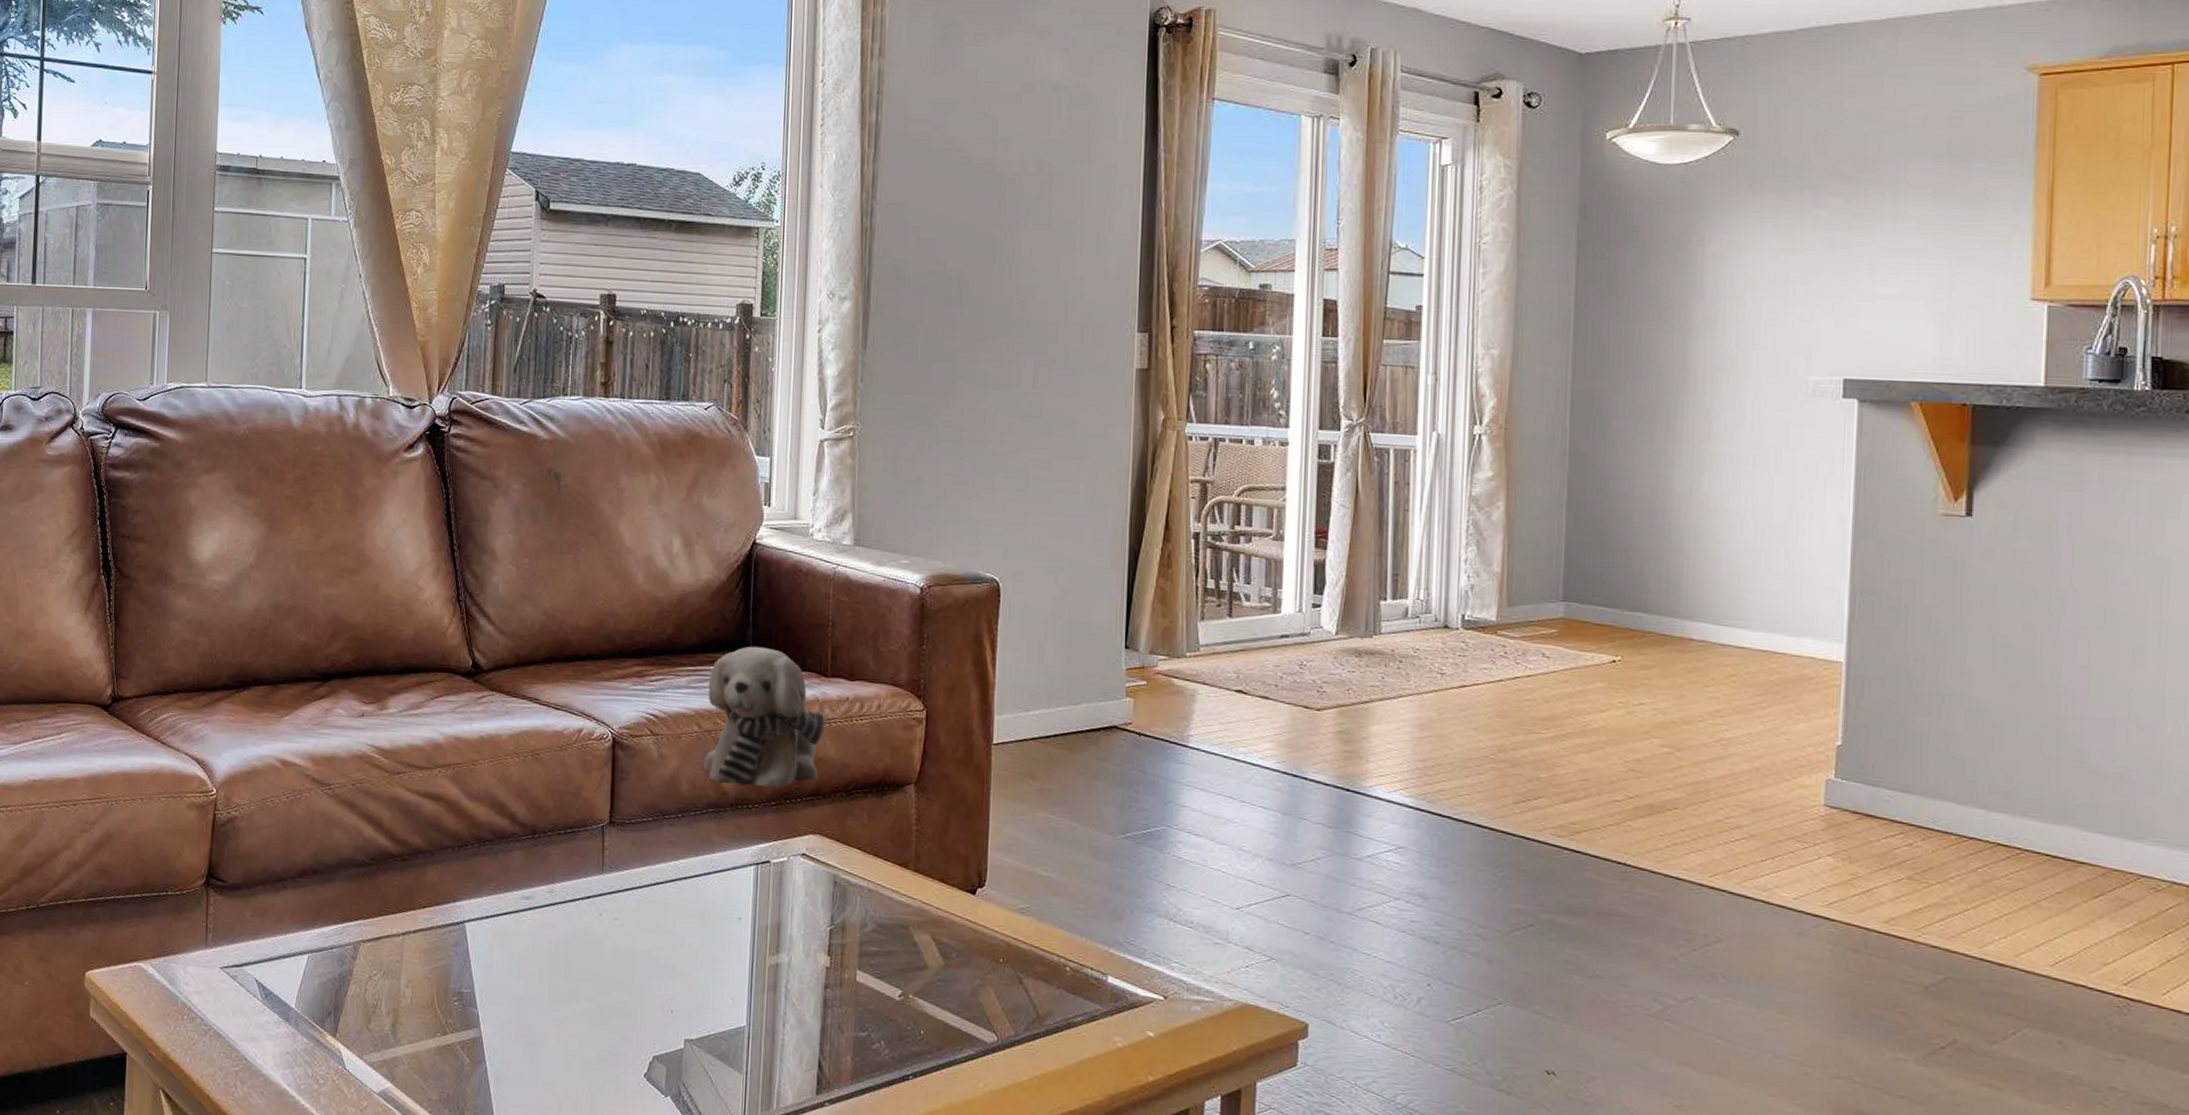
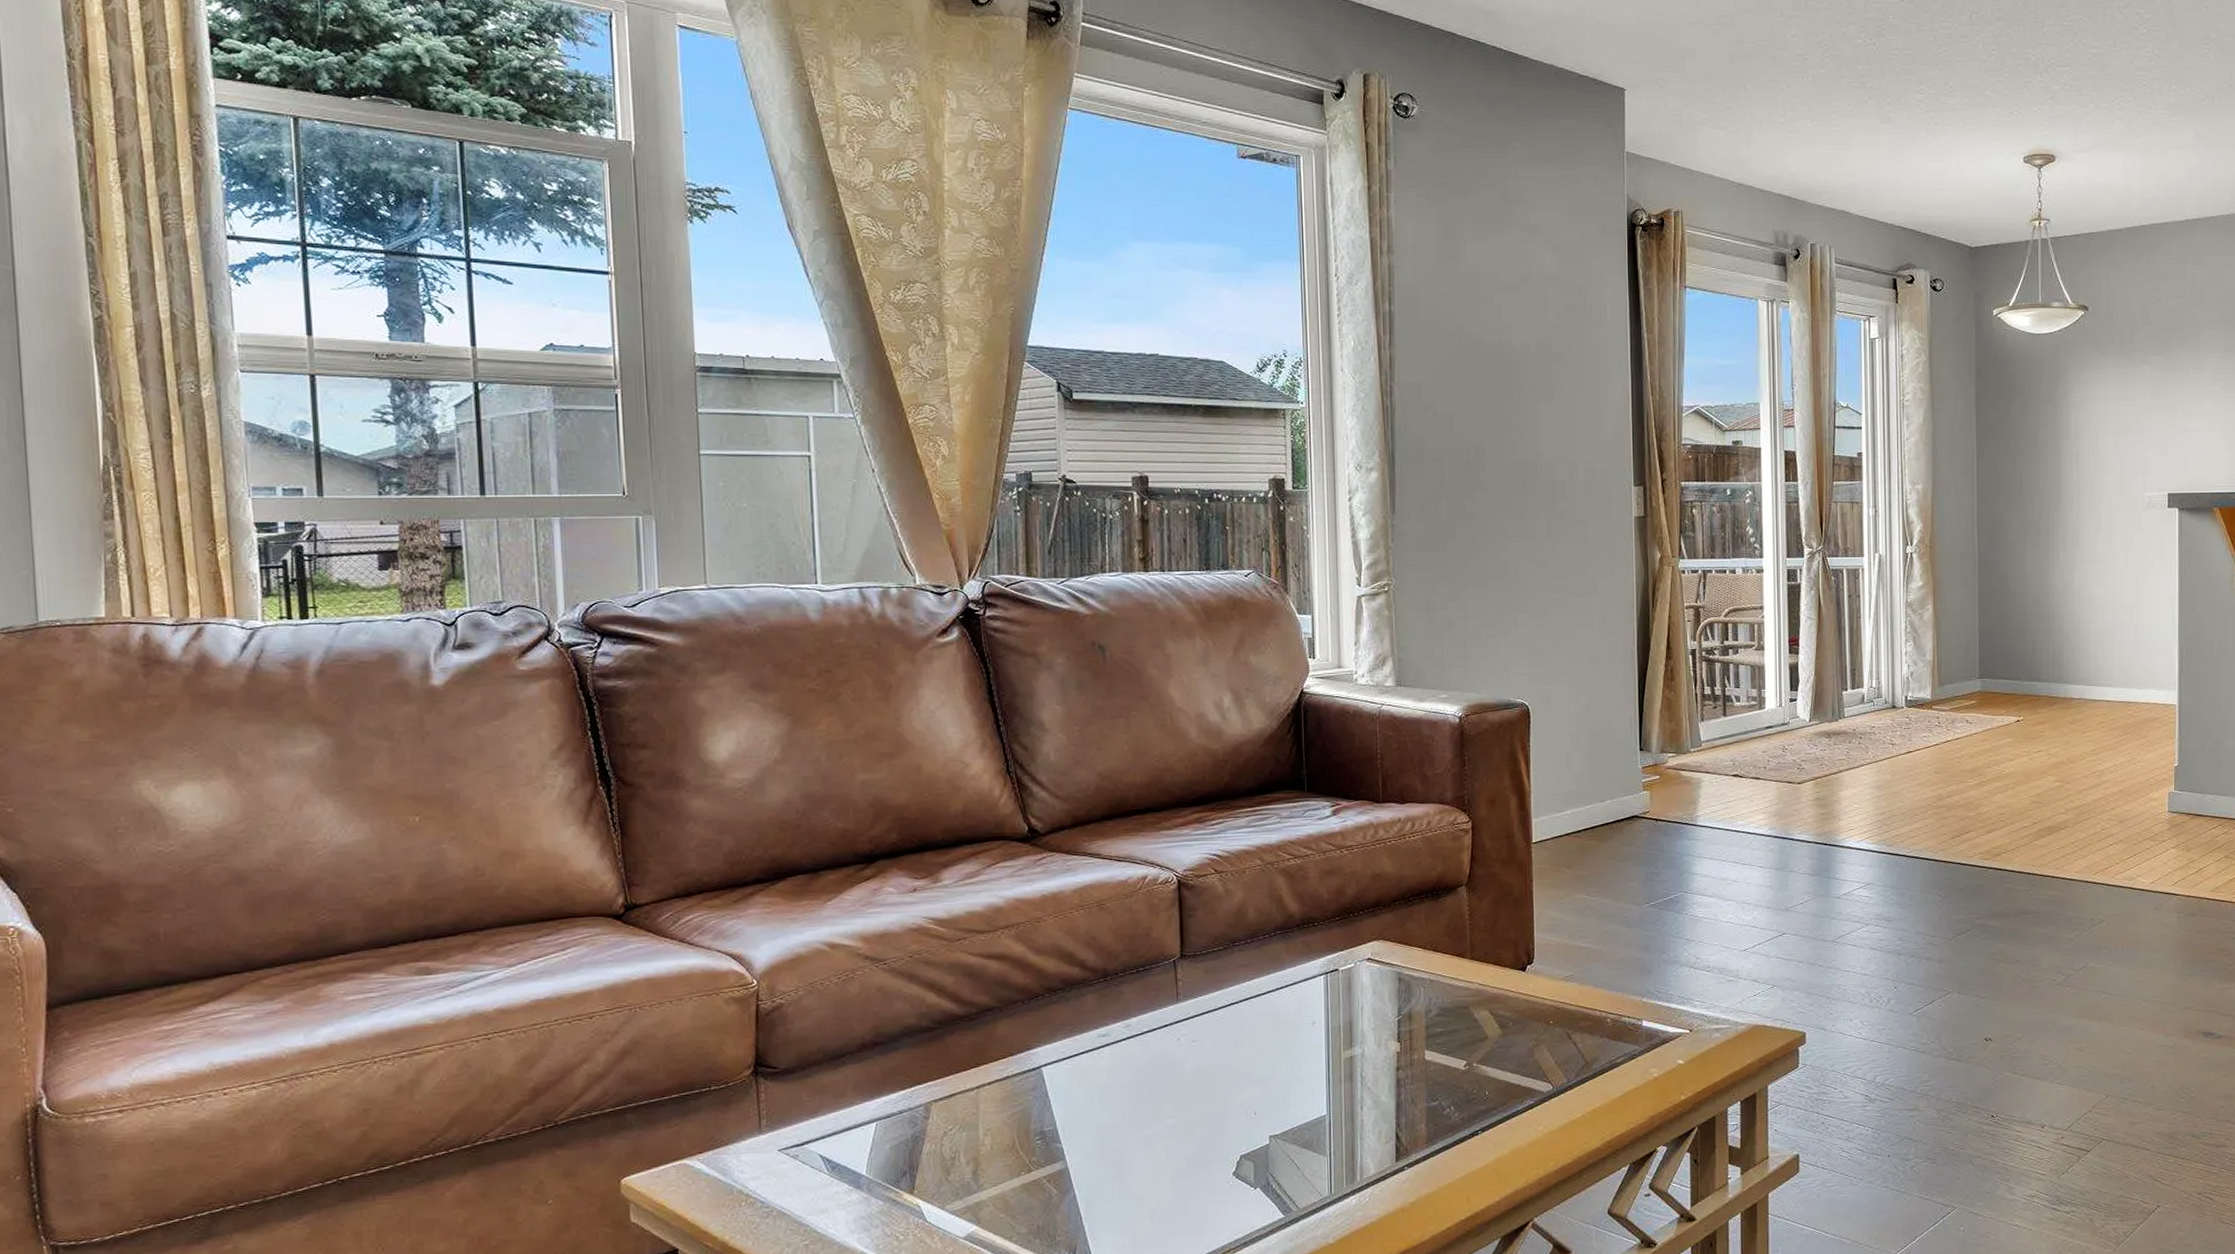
plush toy: present [703,646,826,789] -> none [1268,783,1382,908]

